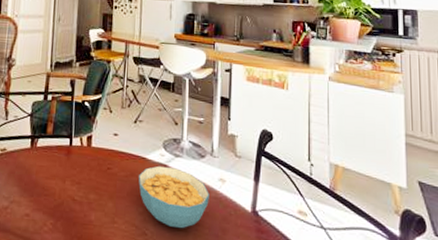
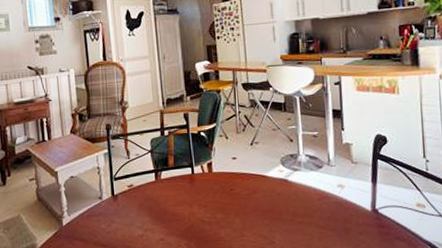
cereal bowl: present [139,165,209,229] -> none [261,180,330,234]

